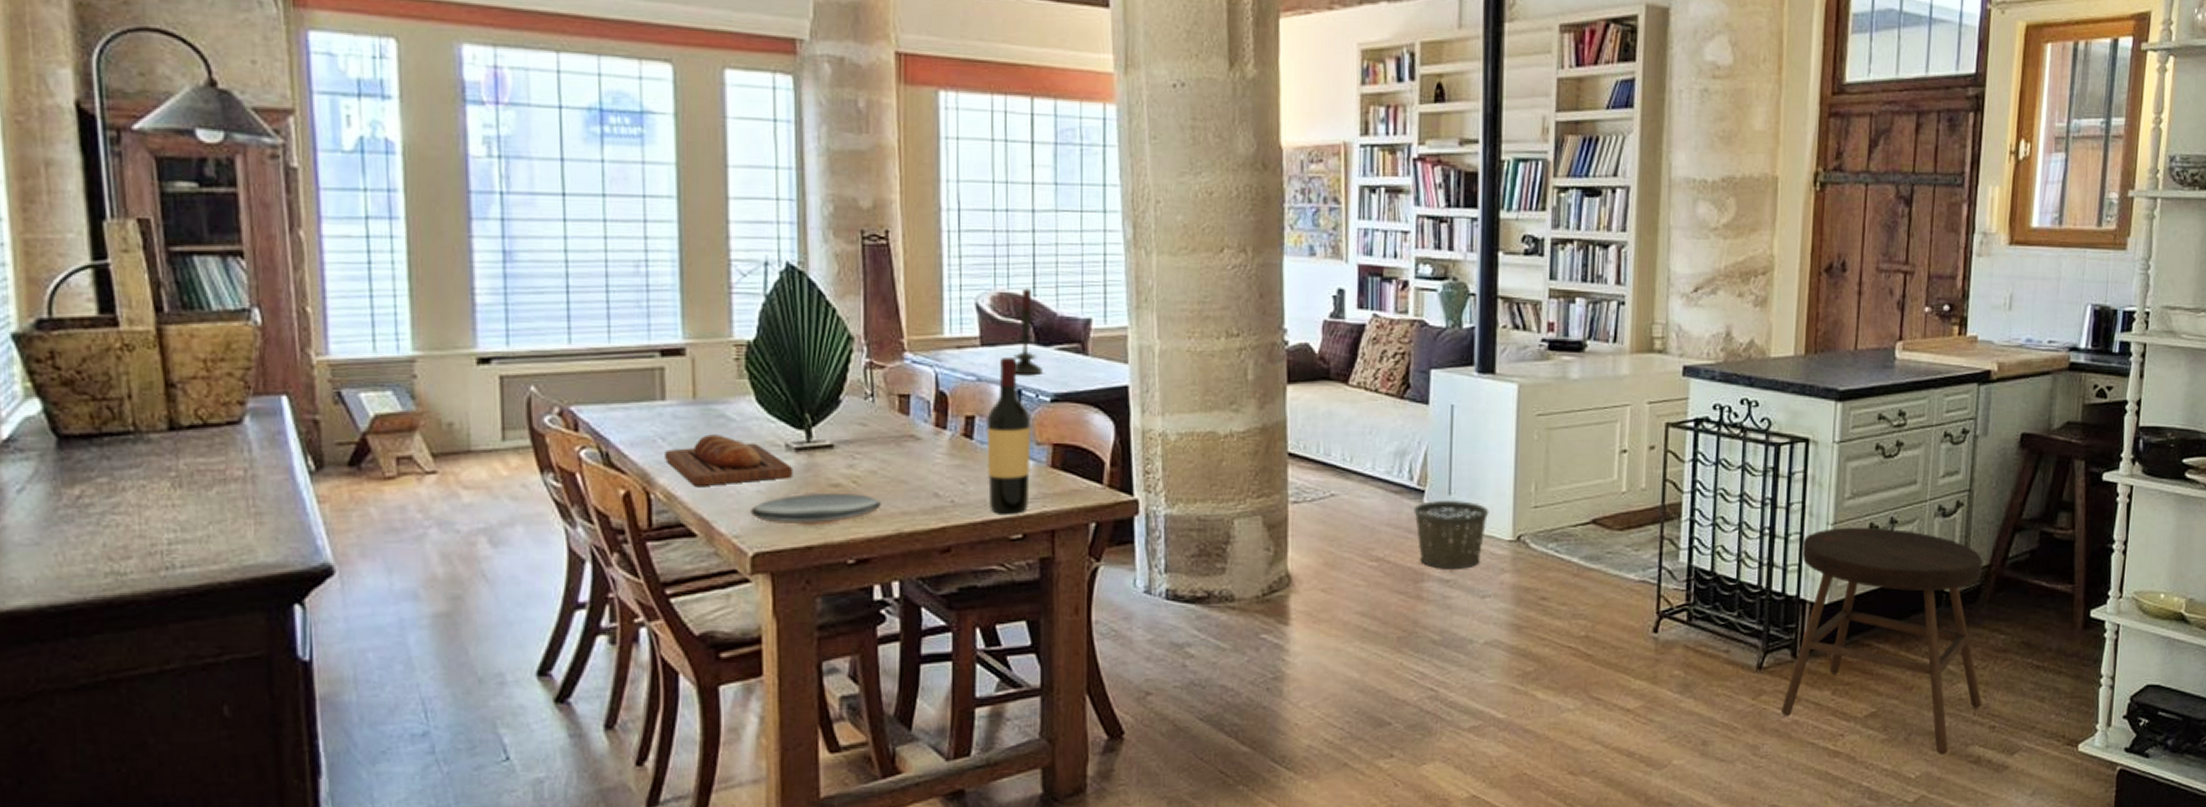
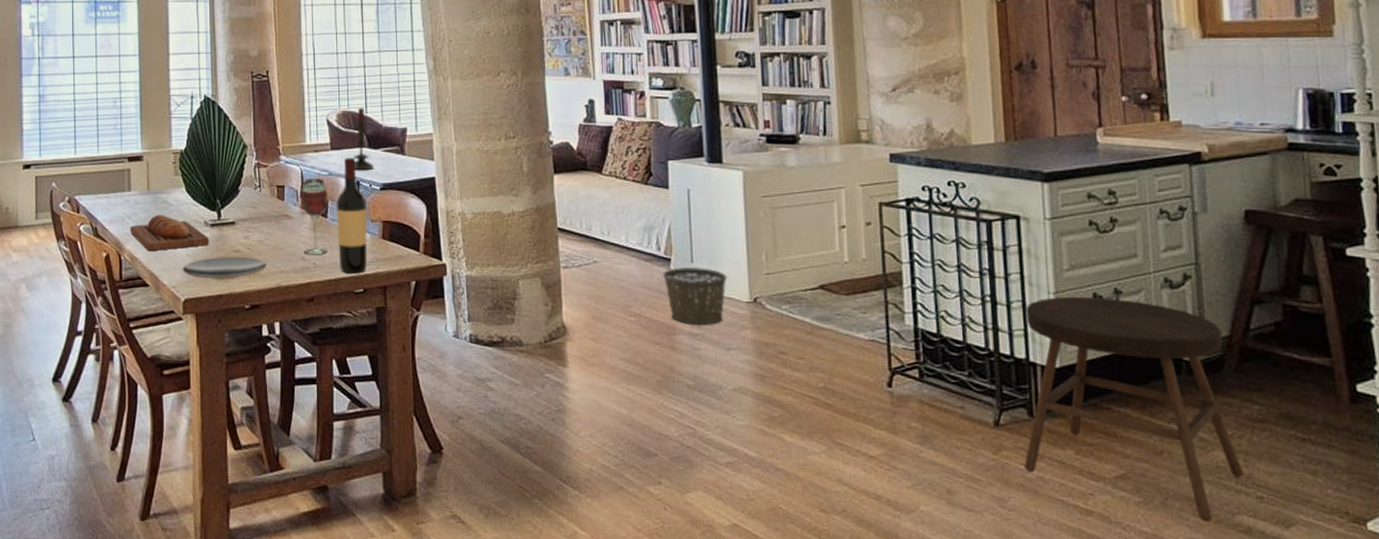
wineglass: none [934,385,975,490] -> present [300,178,328,255]

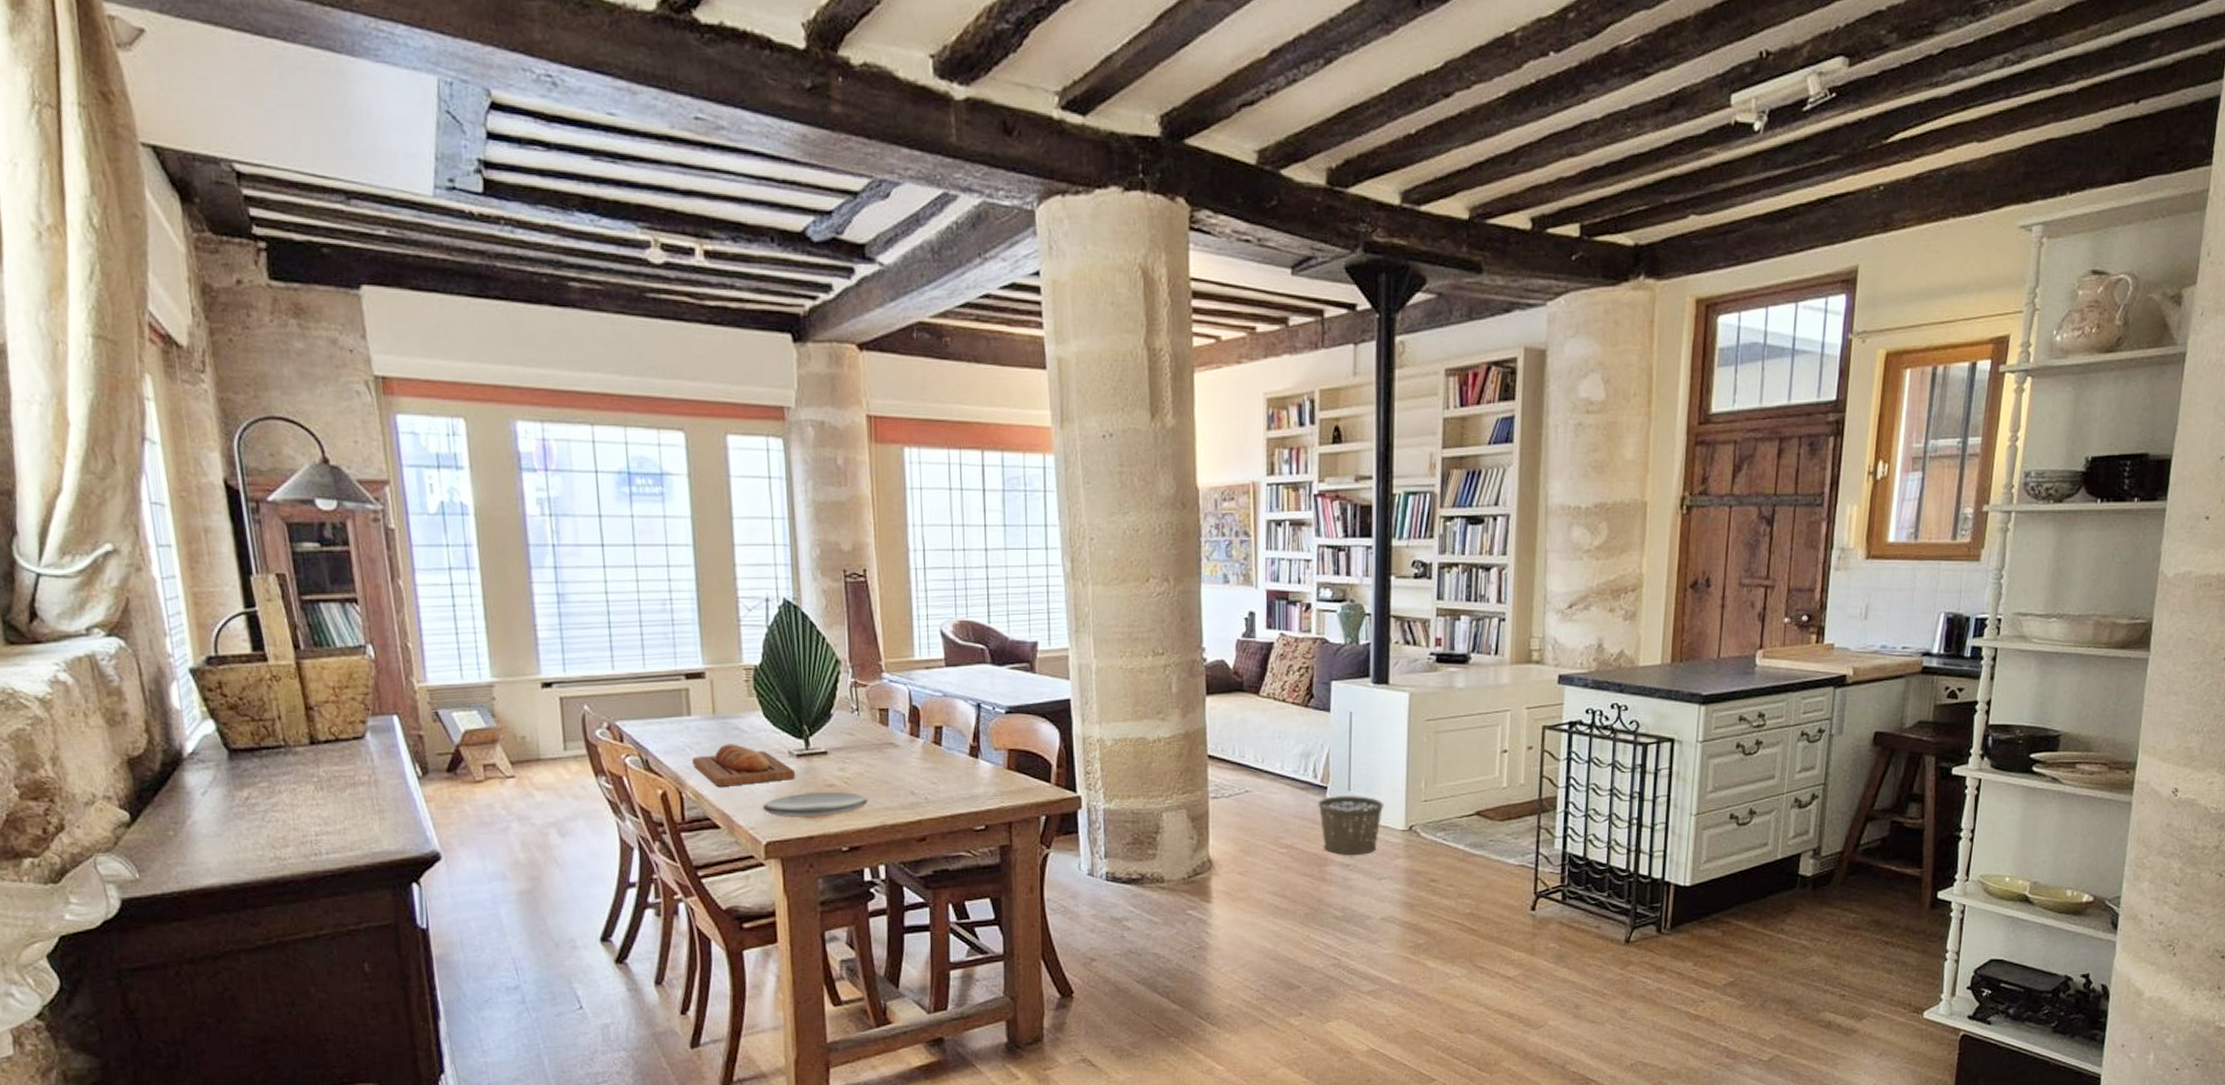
wineglass: present [300,178,328,255] -> none [908,700,943,789]
wine bottle: present [336,158,368,274] -> none [952,676,990,809]
candle: present [354,106,374,171] -> none [973,615,998,691]
stool: present [1024,296,1244,521] -> none [1647,817,1836,1019]

